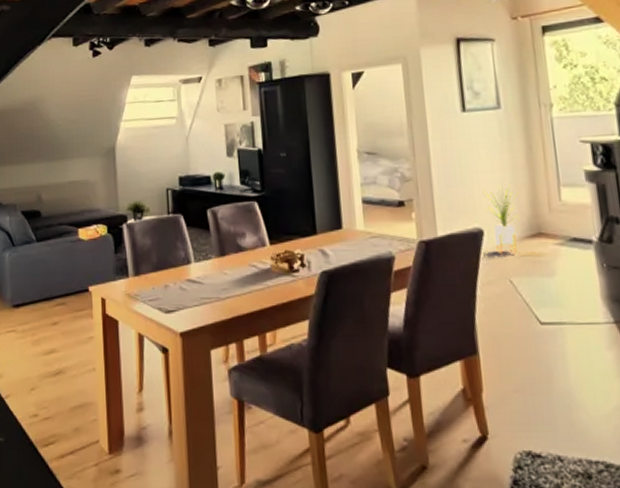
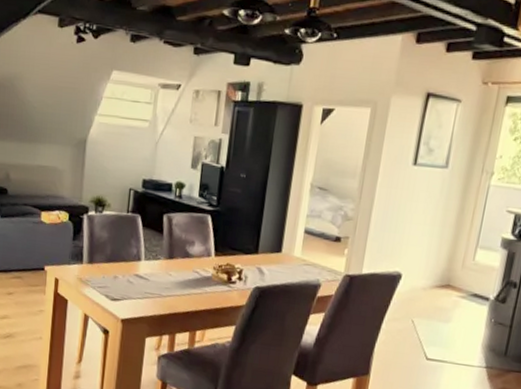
house plant: present [484,186,520,255] -> none [407,238,441,299]

